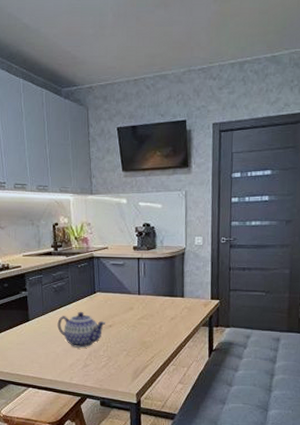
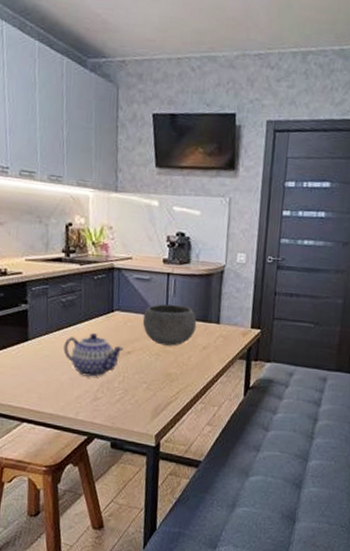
bowl: none [119,283,165,319] -> present [142,303,197,346]

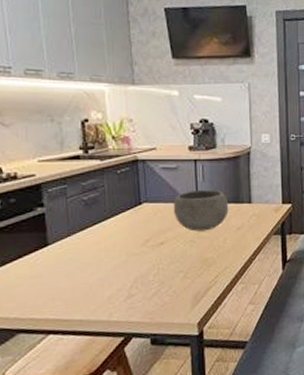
teapot: present [63,332,124,377] -> none [89,227,156,274]

